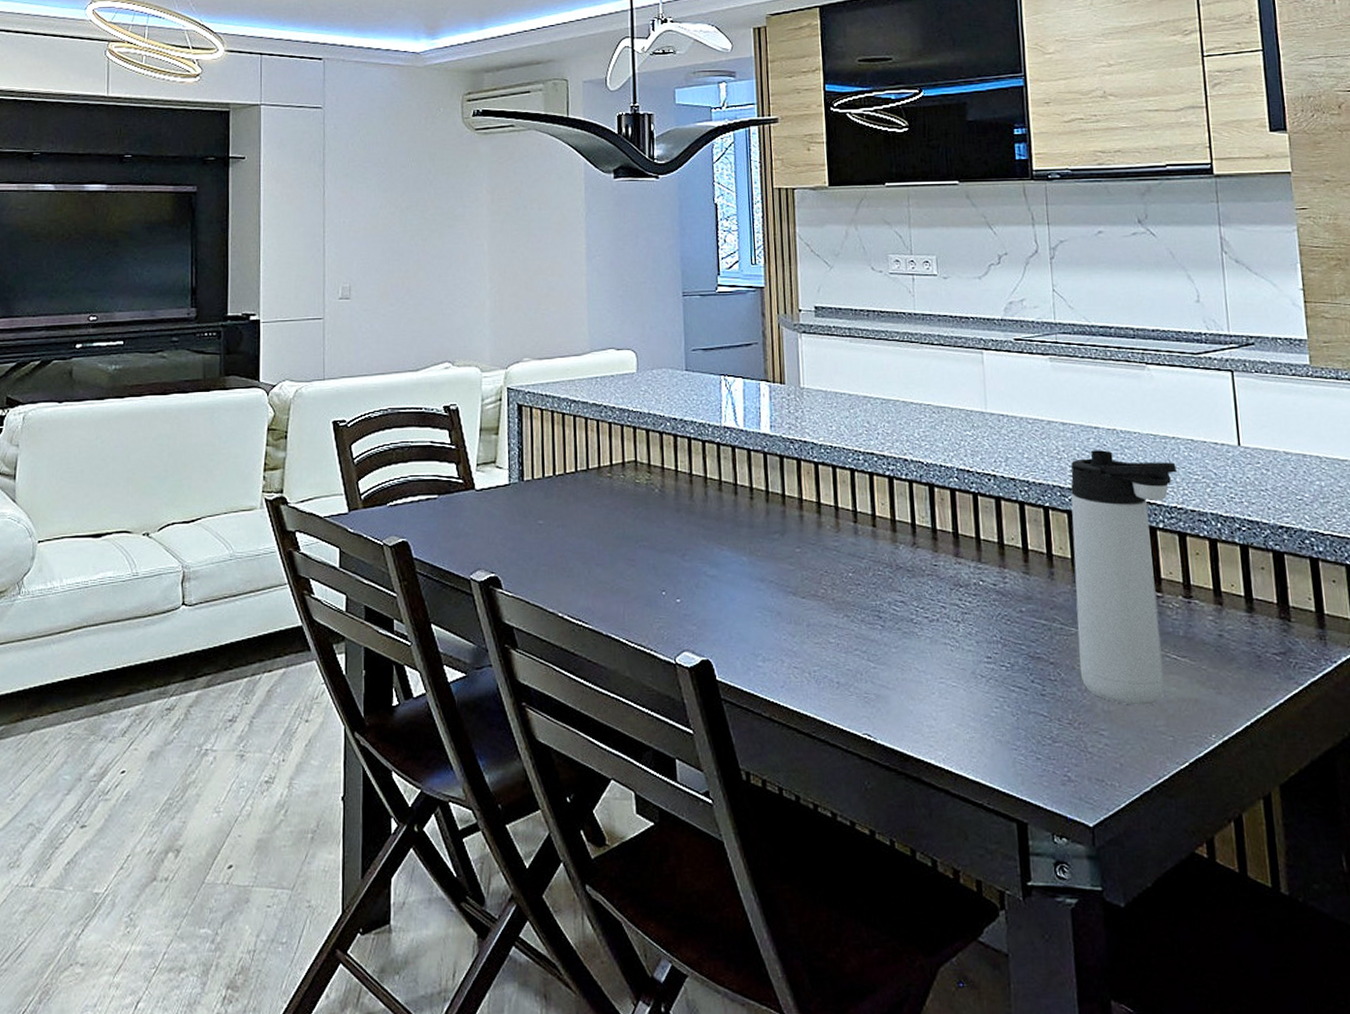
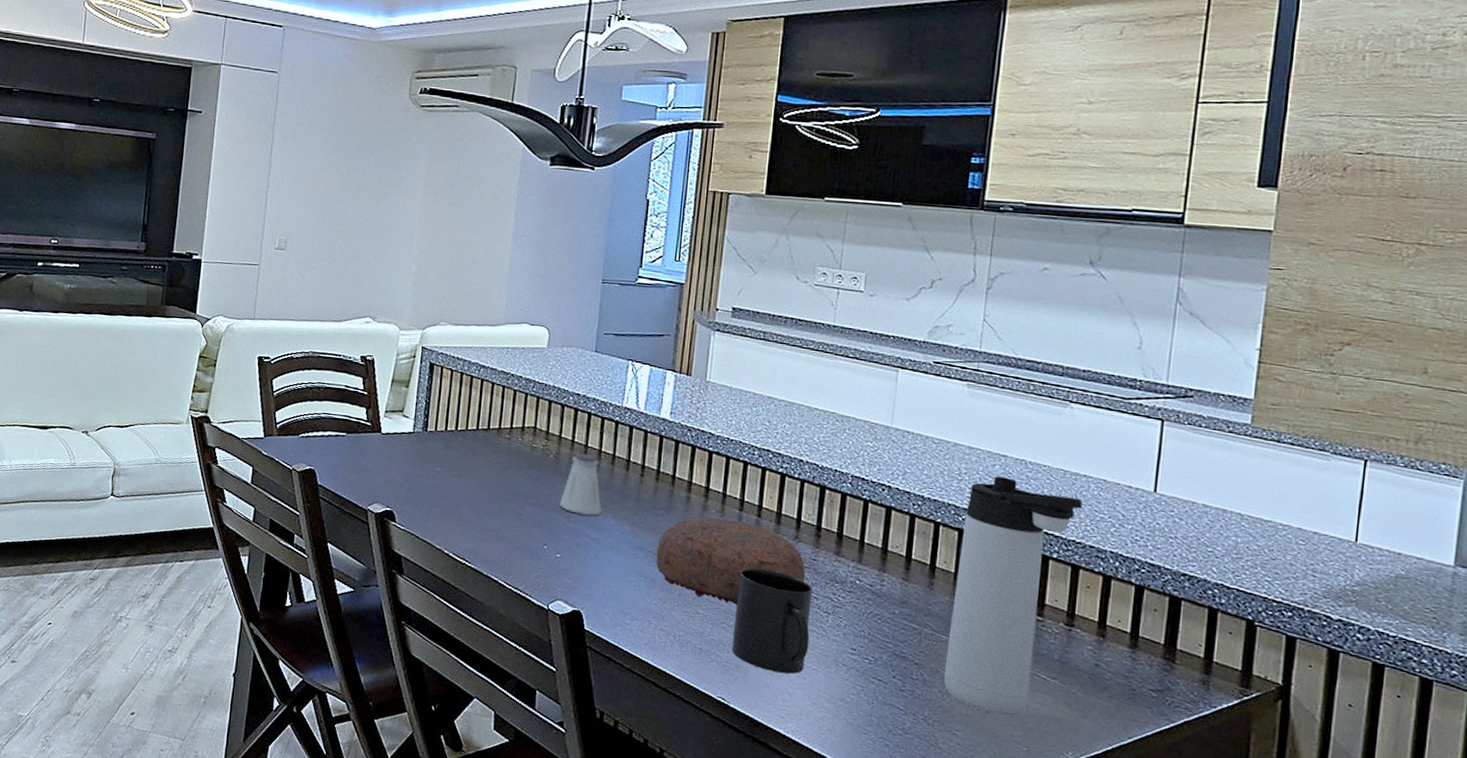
saltshaker: none [672,482,717,552] -> present [560,453,602,516]
decorative bowl: none [777,533,930,627] -> present [656,517,806,605]
mug: none [864,583,945,696] -> present [731,567,813,674]

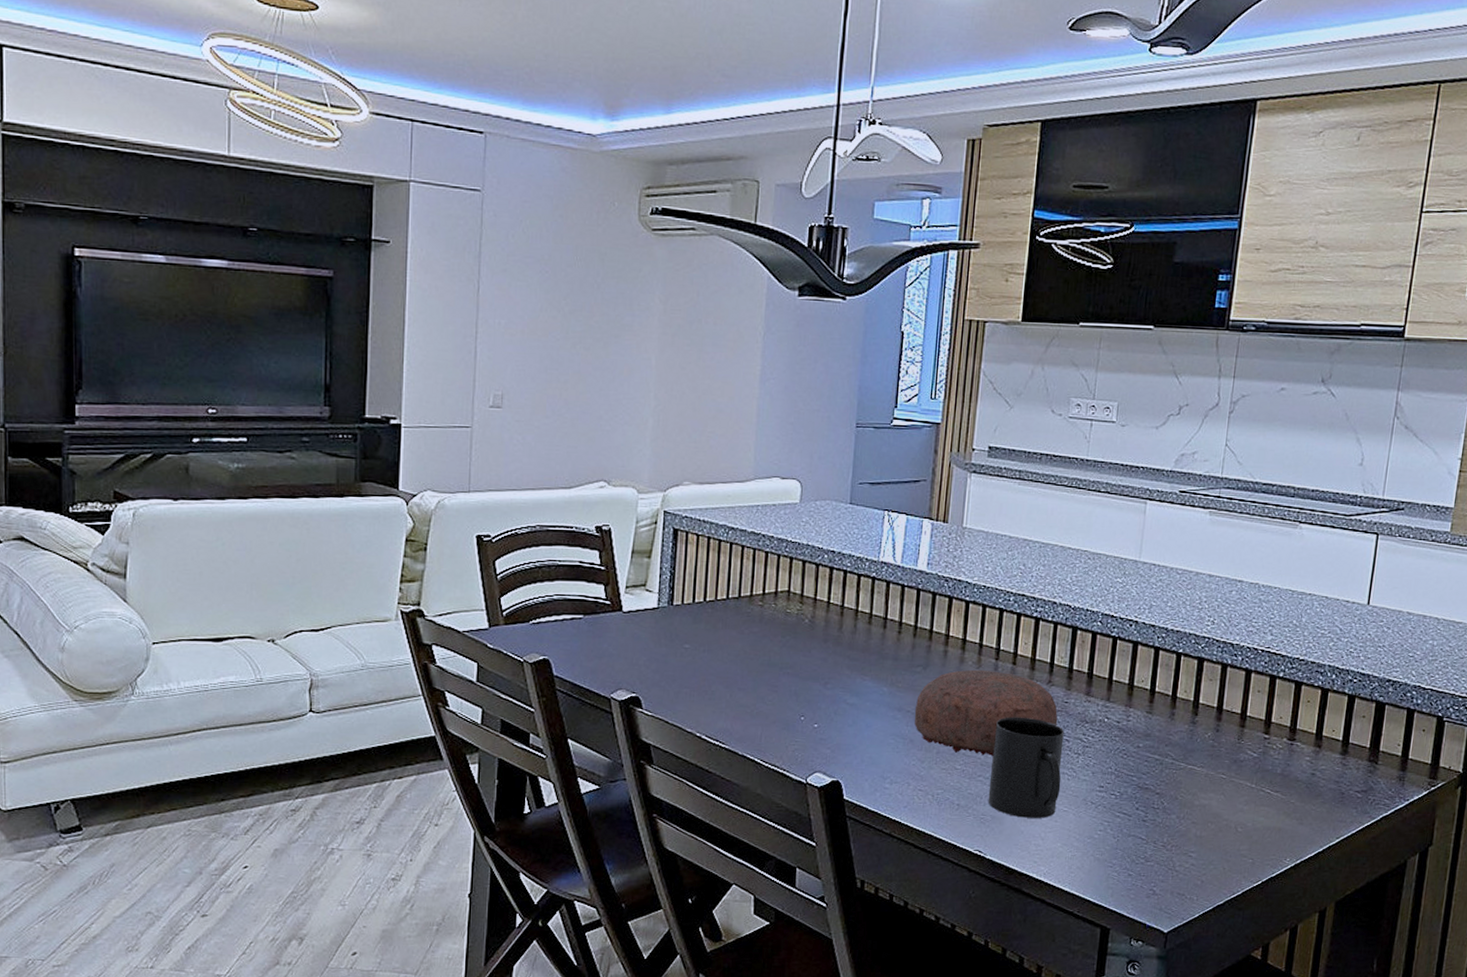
saltshaker: present [560,453,602,516] -> none [816,614,860,681]
thermos bottle: present [943,476,1083,717] -> none [1181,602,1307,832]

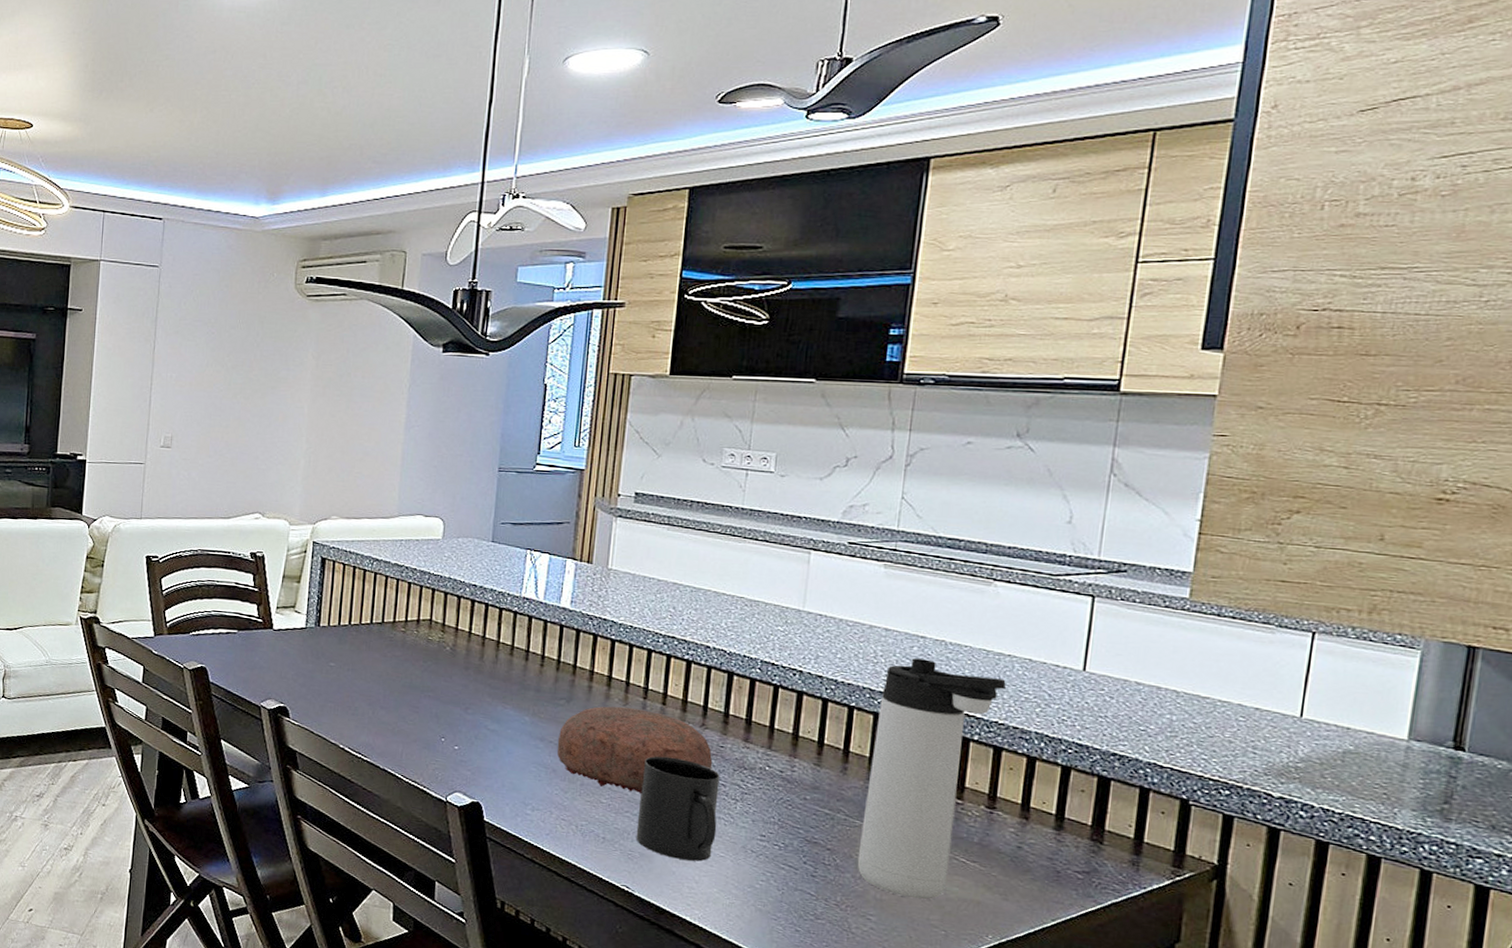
thermos bottle: none [1181,602,1307,832] -> present [857,658,1006,900]

